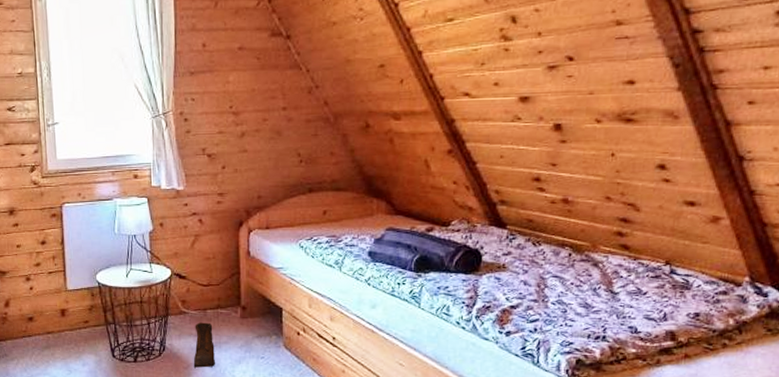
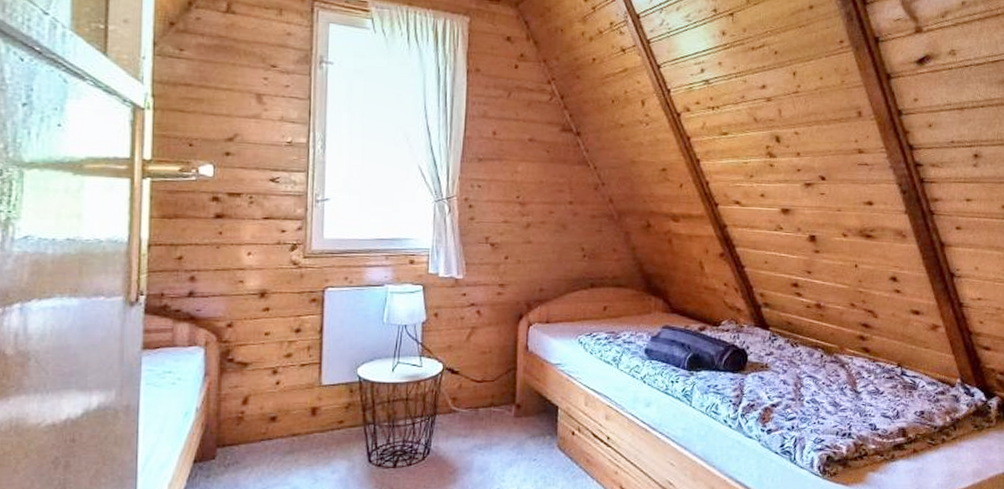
boot: present [193,322,215,368] -> none [460,422,485,472]

